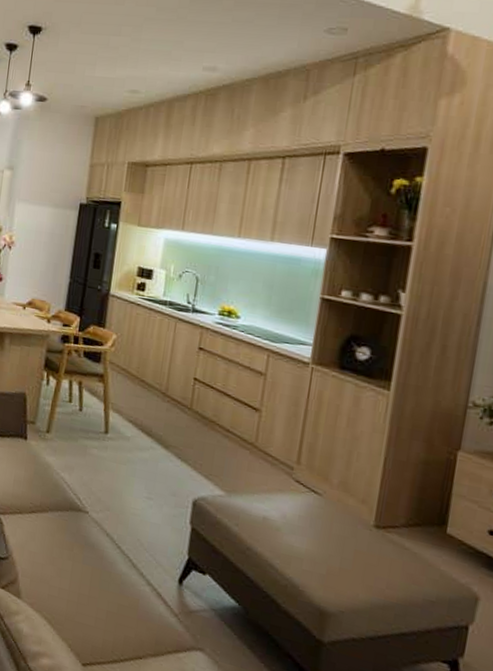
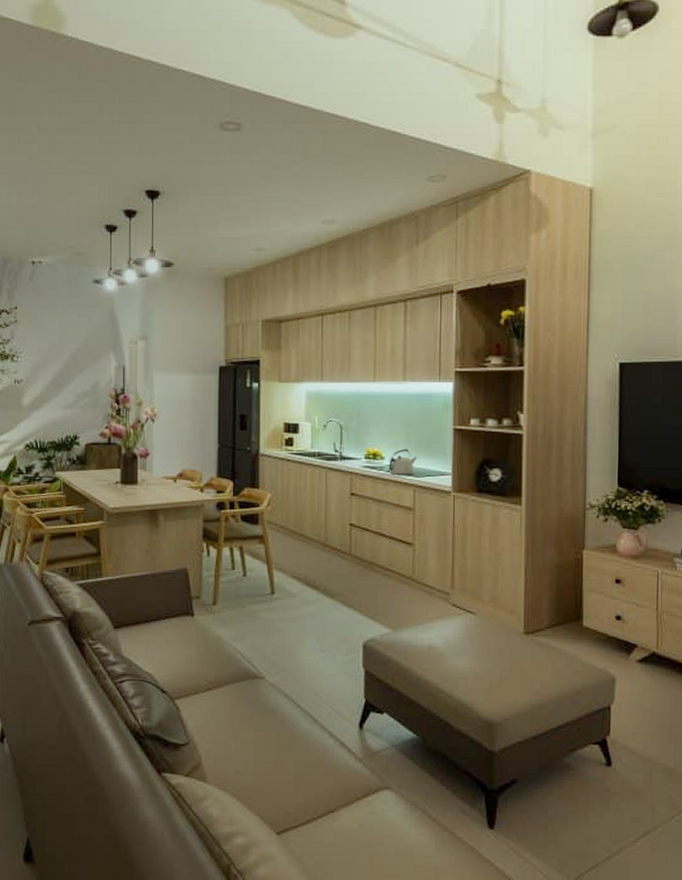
kettle: none [243,310,276,340] -> present [388,448,417,475]

